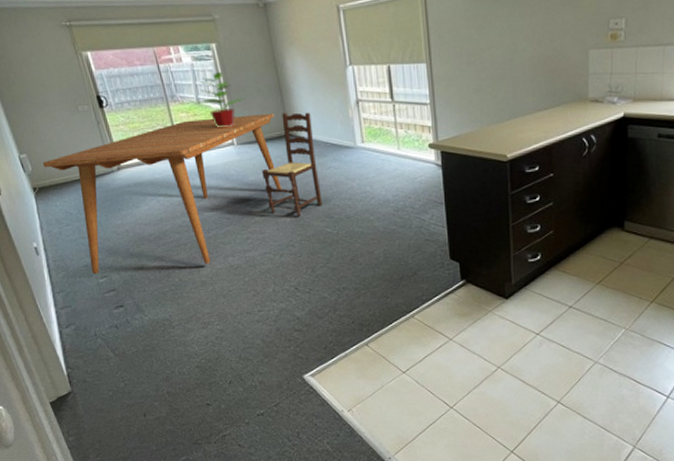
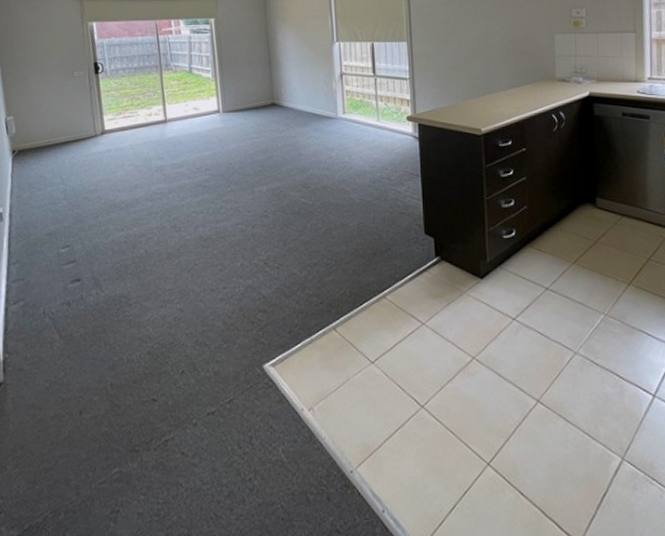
dining table: present [43,113,282,275] -> none [28,84,262,244]
potted plant: present [198,71,245,128] -> none [191,43,235,96]
dining chair: present [262,112,322,216] -> none [244,83,300,186]

